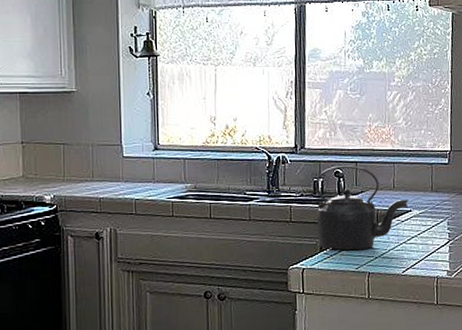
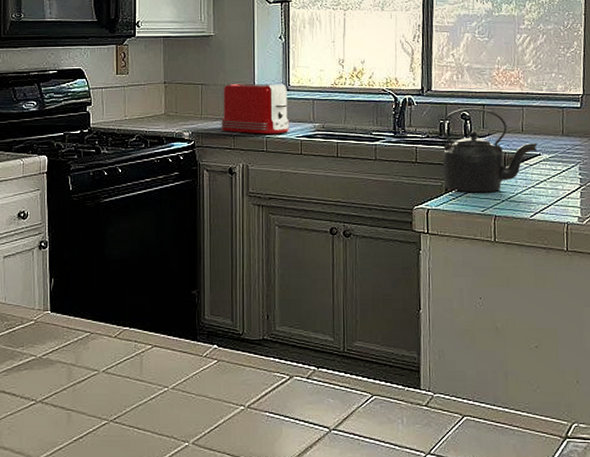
toaster: none [85,143,159,196] -> present [221,84,289,134]

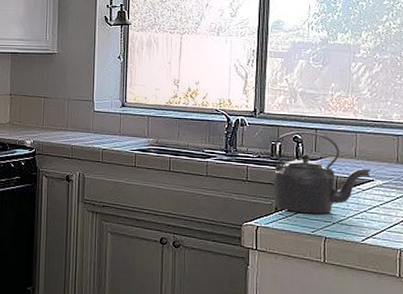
toaster: present [221,84,289,134] -> none [60,98,124,147]

